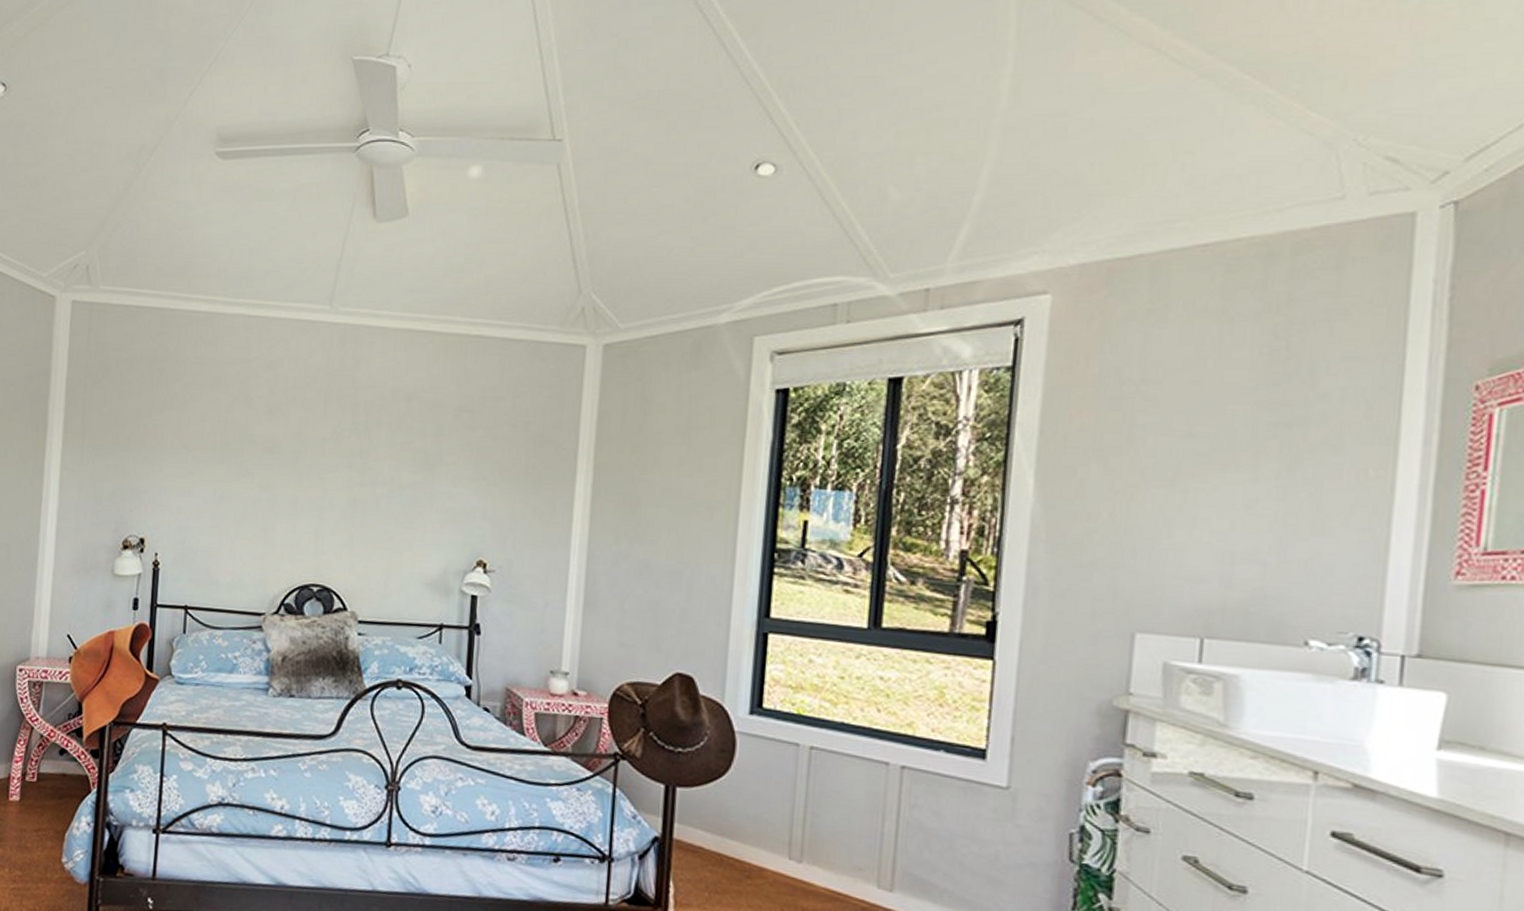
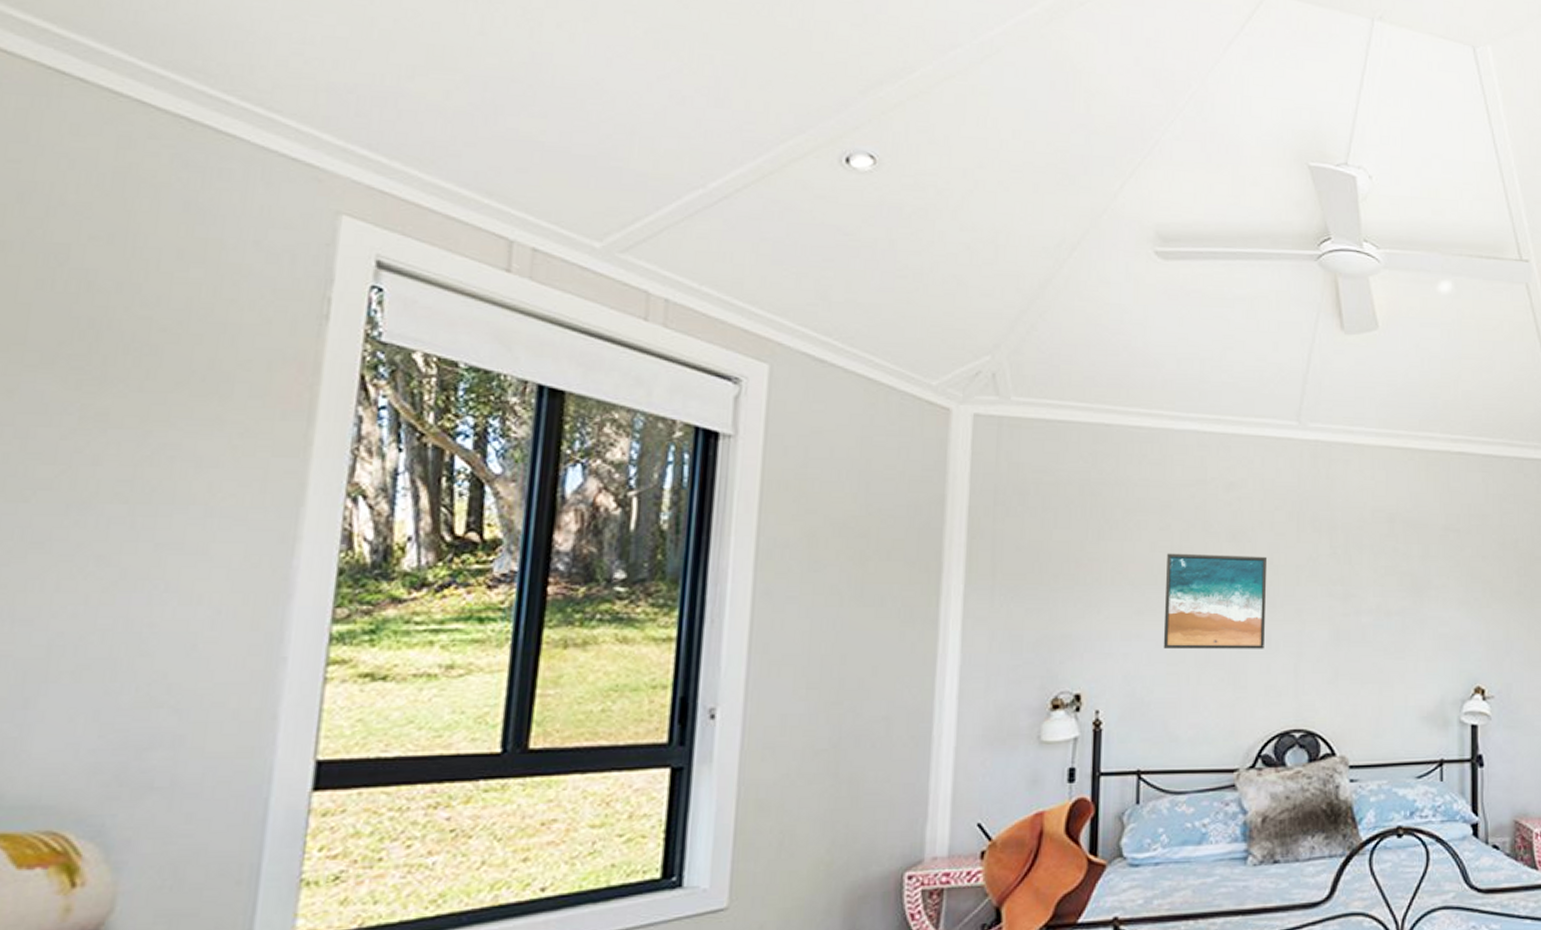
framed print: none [209,422,298,511] -> present [1163,553,1268,650]

